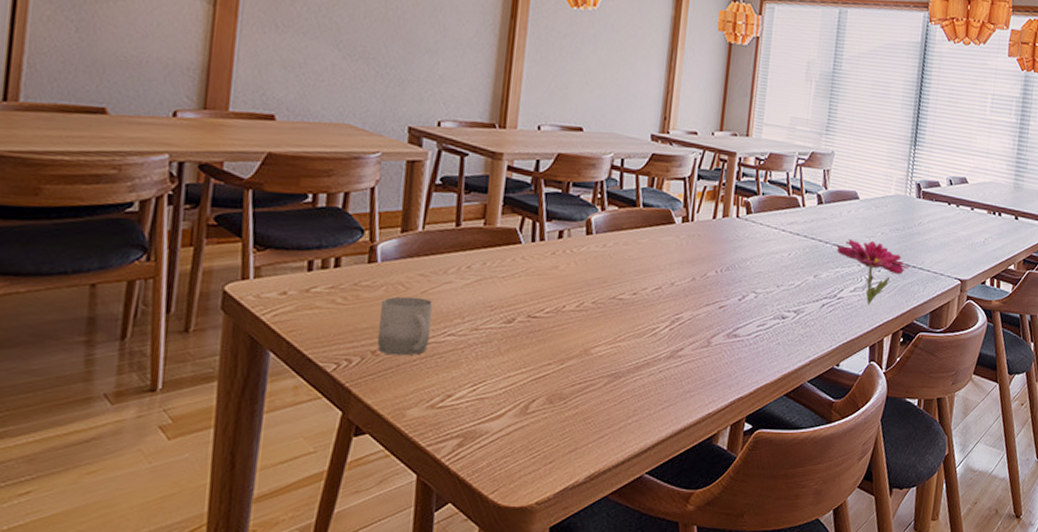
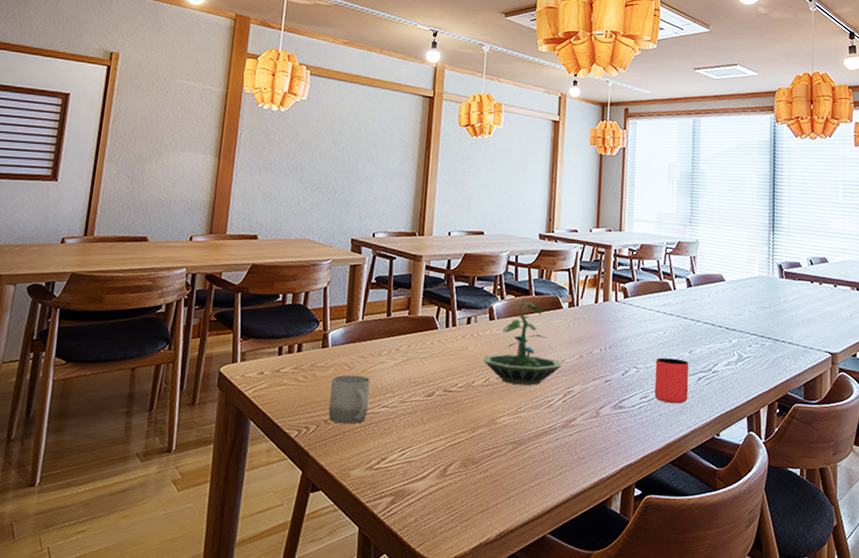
terrarium: none [576,214,671,311] -> present [483,301,562,386]
cup: none [773,282,813,333] -> present [654,358,689,404]
flower: present [836,239,909,306] -> none [707,318,779,379]

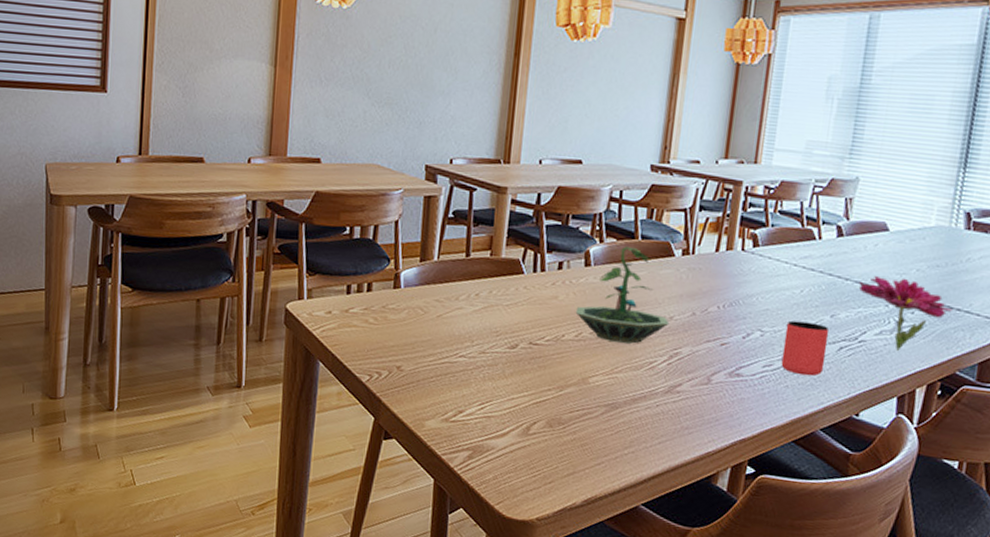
cup: present [329,375,371,425] -> none [402,319,447,373]
flower: none [707,318,779,379] -> present [858,276,952,352]

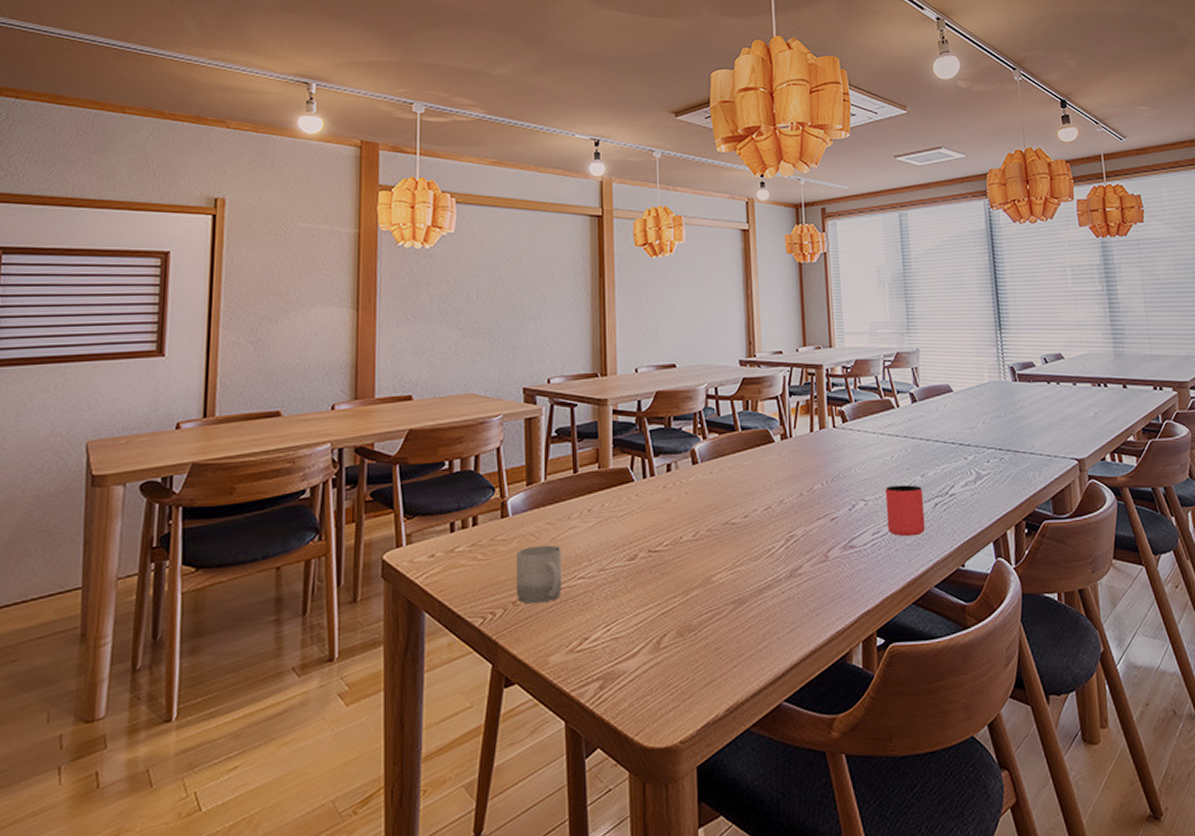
cup: none [402,319,447,373] -> present [515,545,562,604]
terrarium: present [575,246,670,344] -> none [690,439,780,535]
flower: present [858,276,952,352] -> none [938,431,1019,499]

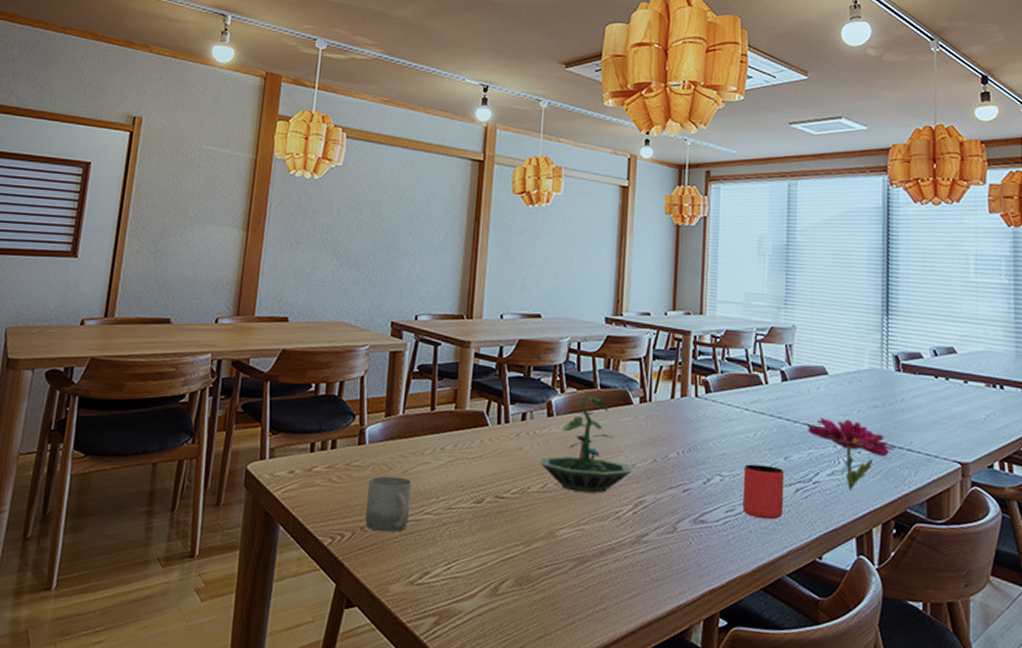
terrarium: none [690,439,780,535] -> present [540,395,632,493]
flower: none [938,431,1019,499] -> present [807,418,895,492]

